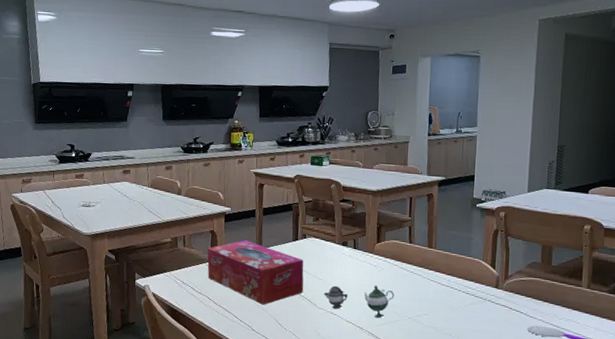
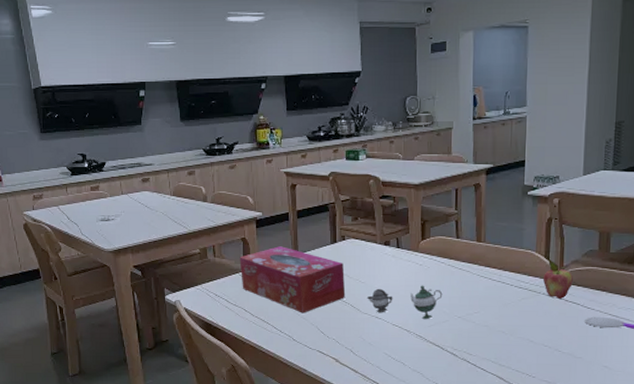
fruit: none [489,268,517,306] -> present [543,259,573,299]

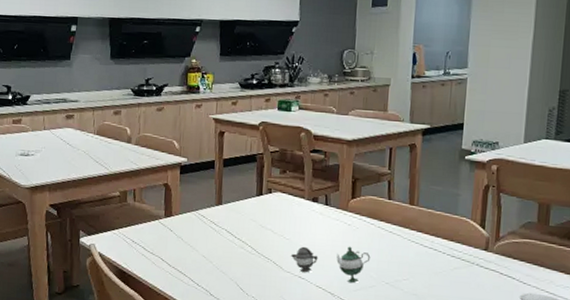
tissue box: present [239,246,346,313] -> none [160,195,269,267]
fruit: present [543,259,573,299] -> none [478,228,509,271]

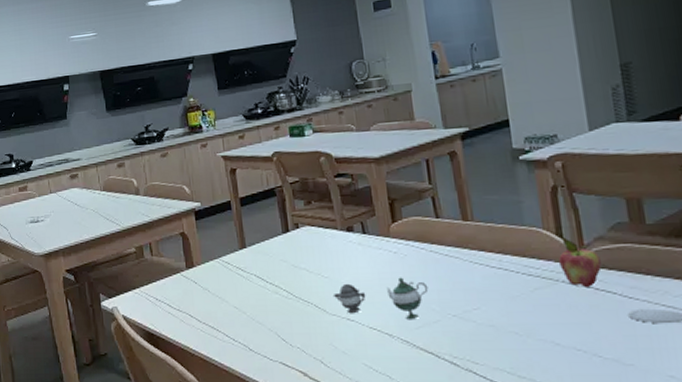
fruit: none [478,228,509,271] -> present [559,237,602,287]

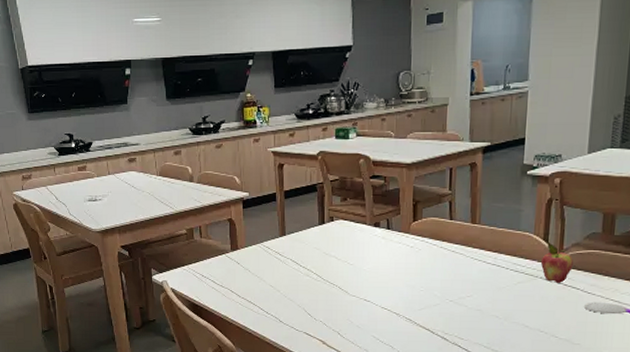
teapot: present [333,277,429,319] -> none [355,267,434,302]

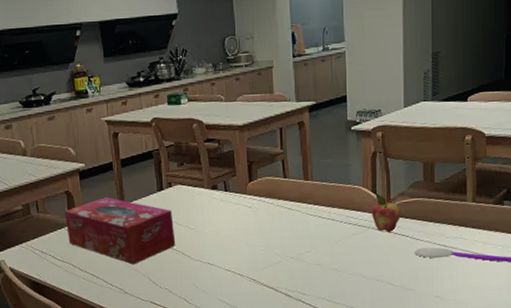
tissue box: none [226,227,334,295] -> present [64,197,176,265]

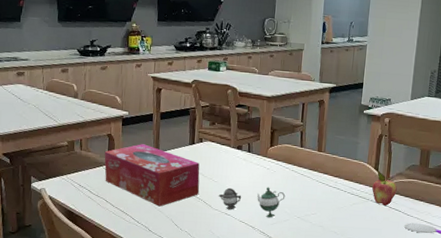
teapot: none [197,227,274,262] -> present [218,187,286,217]

